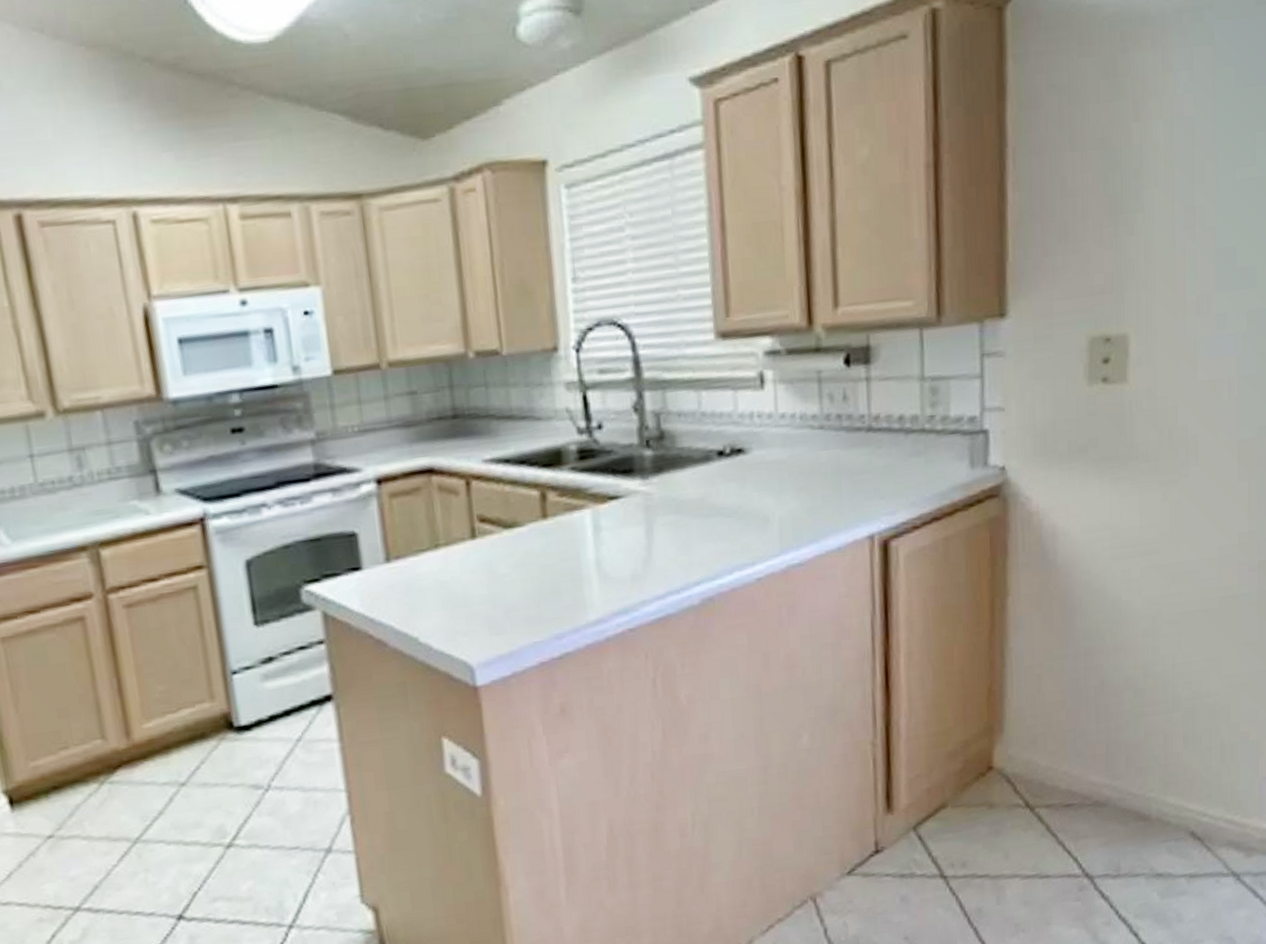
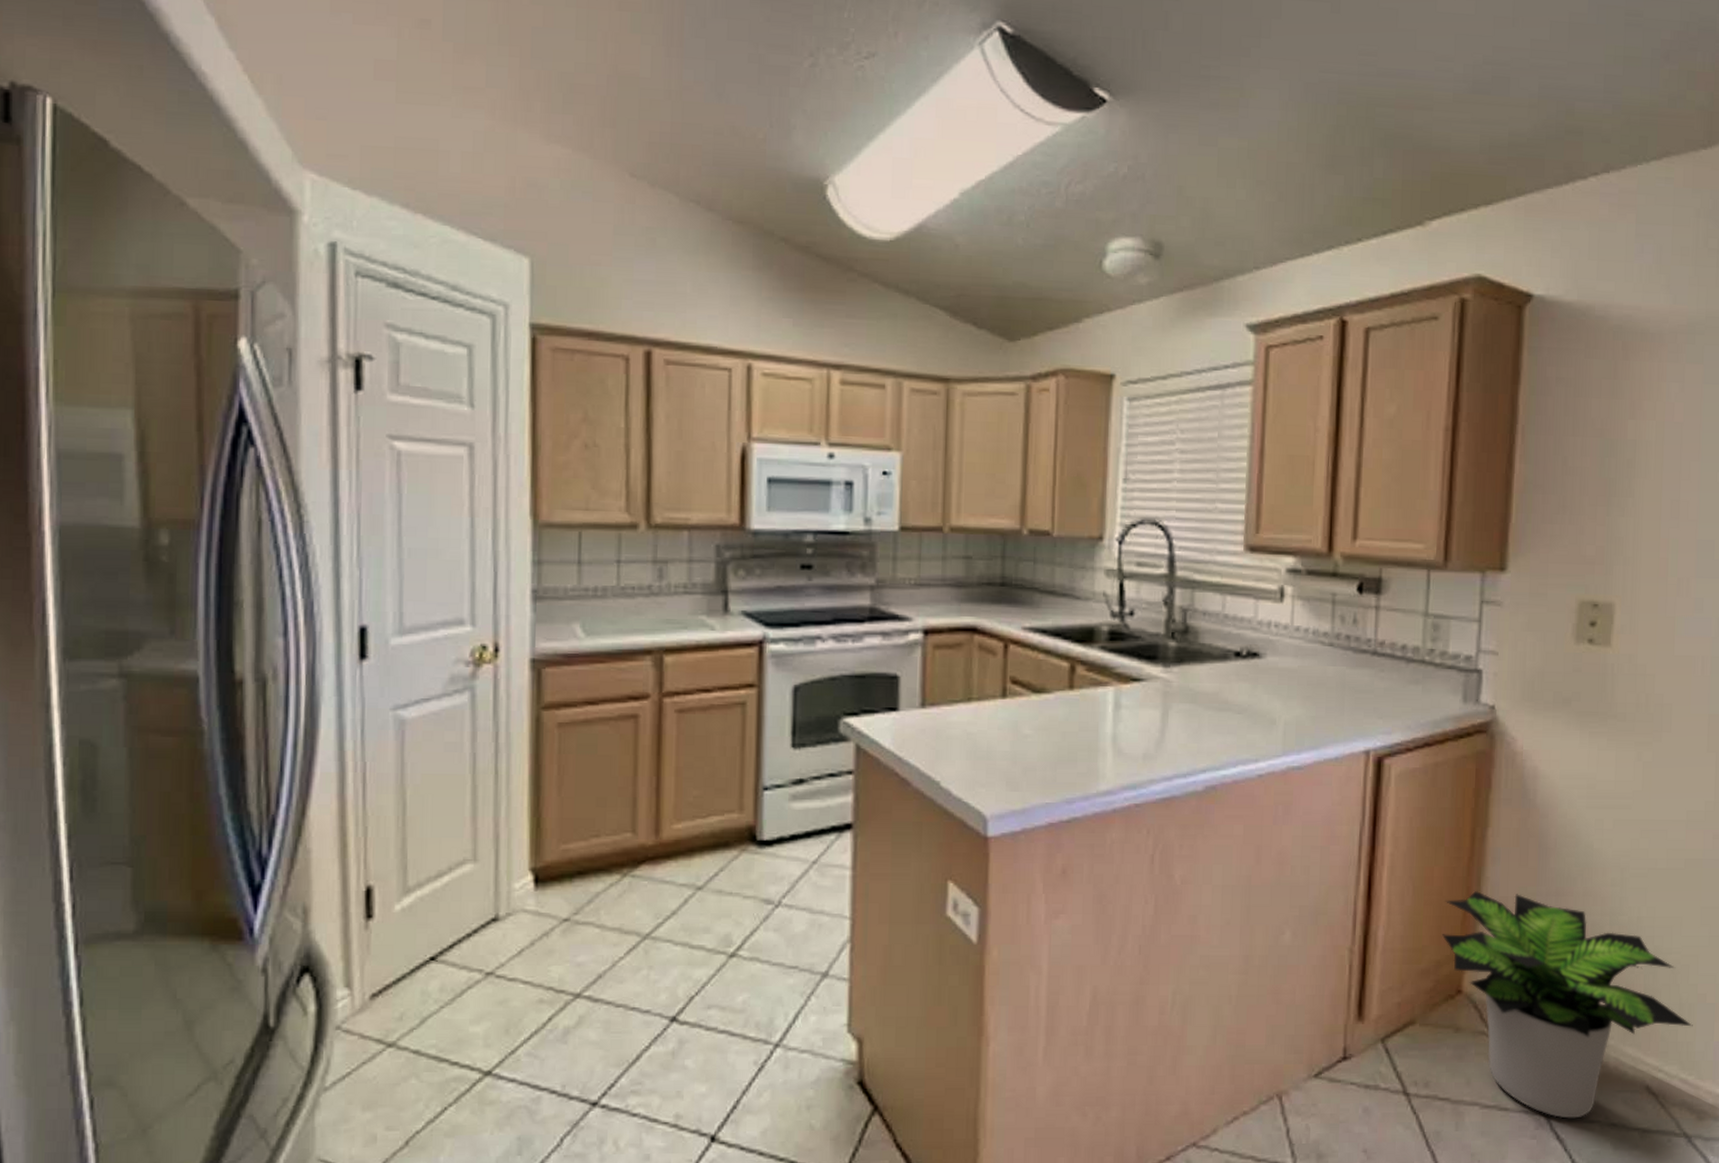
potted plant: none [968,660,1236,877] -> present [1442,891,1693,1119]

